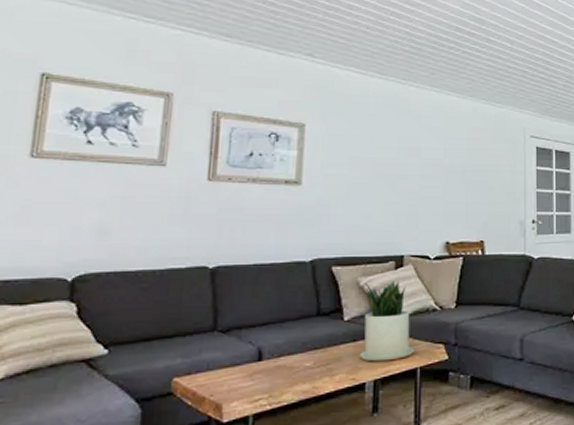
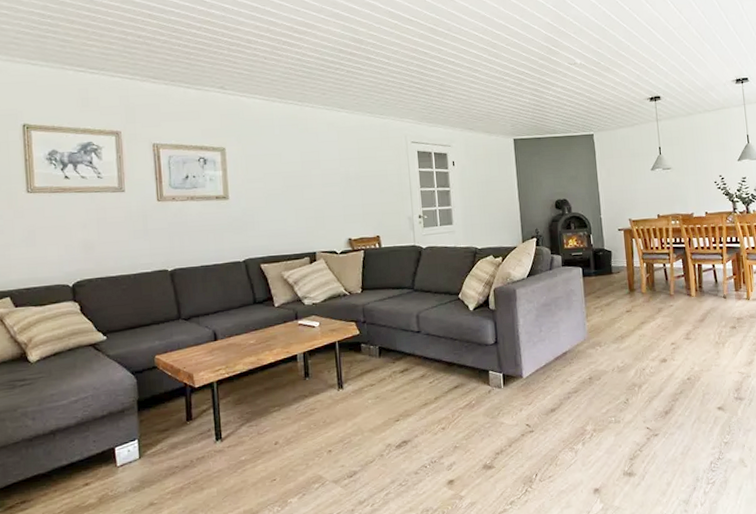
planter: present [359,280,414,362] -> none [288,273,332,338]

